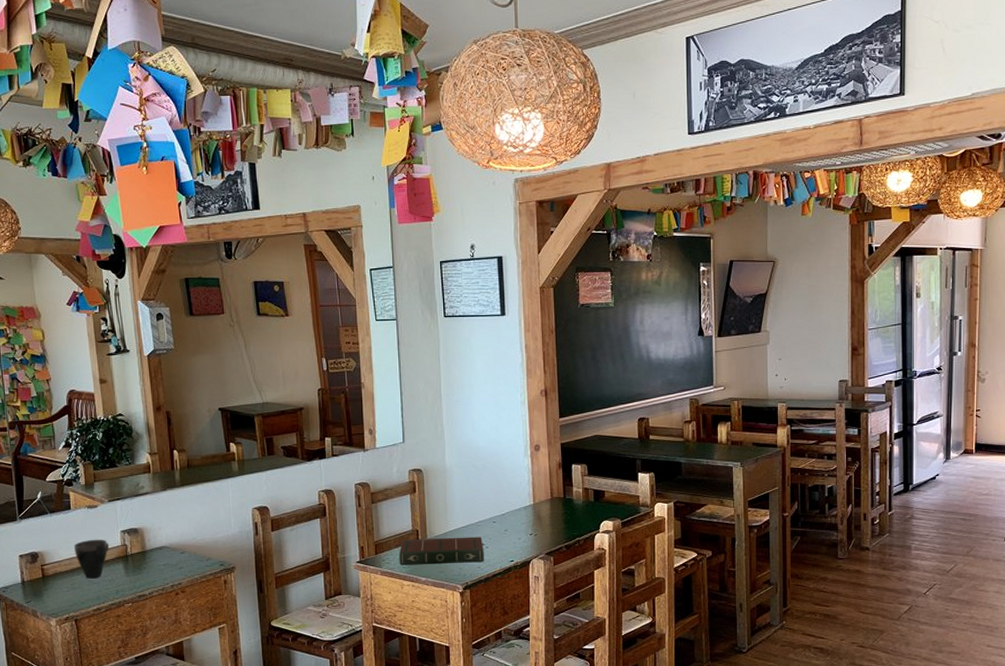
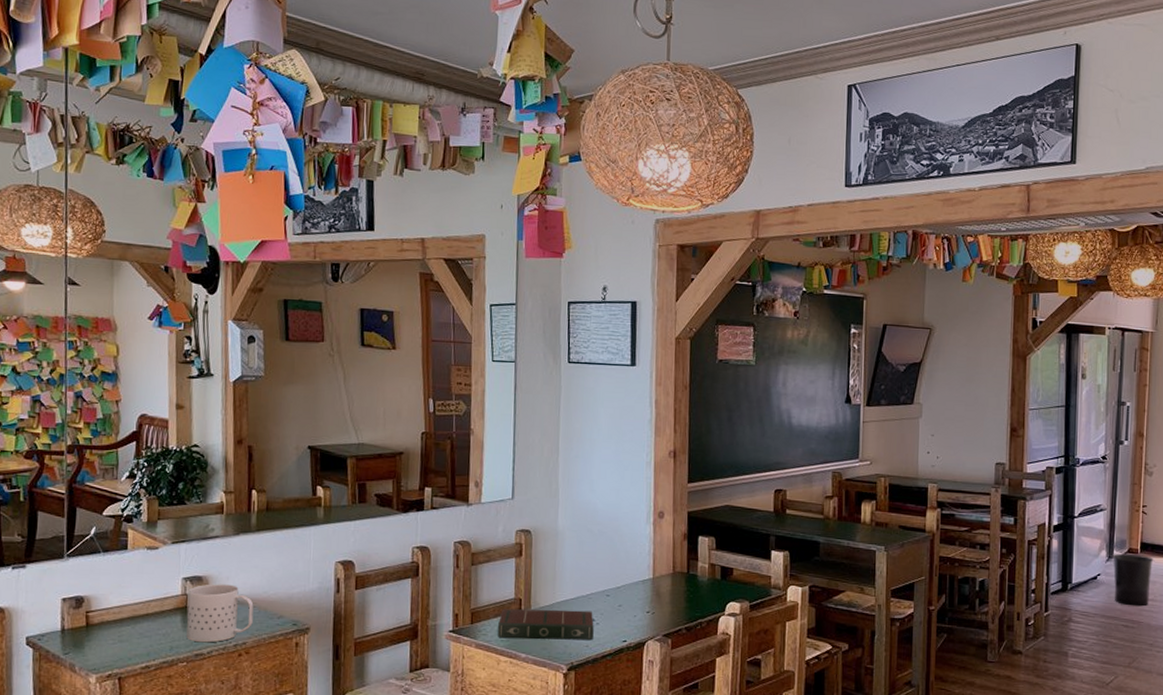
cup: present [74,539,110,579] -> none [126,585,168,631]
mug: none [127,534,185,586] -> present [186,584,254,643]
waste bin: none [950,454,988,501] -> present [1113,553,1154,606]

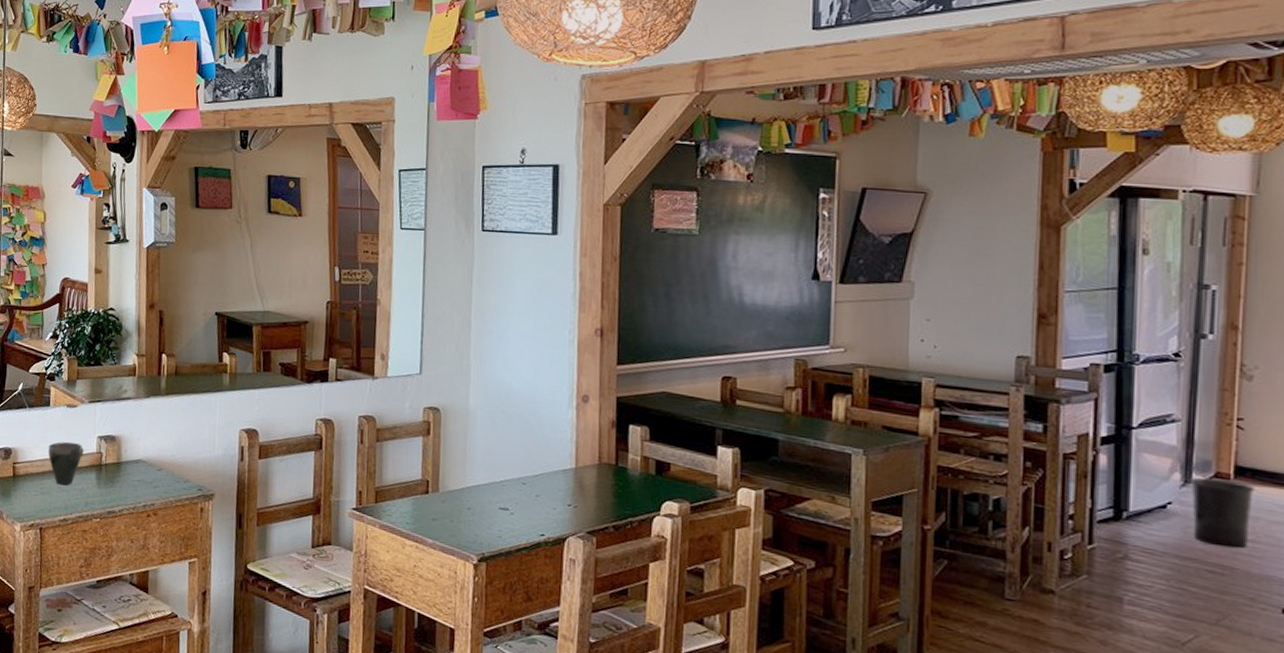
cup: none [126,585,168,631] -> present [47,442,84,486]
mug: present [186,584,254,643] -> none [100,444,162,502]
book: present [498,609,594,640] -> none [403,489,508,531]

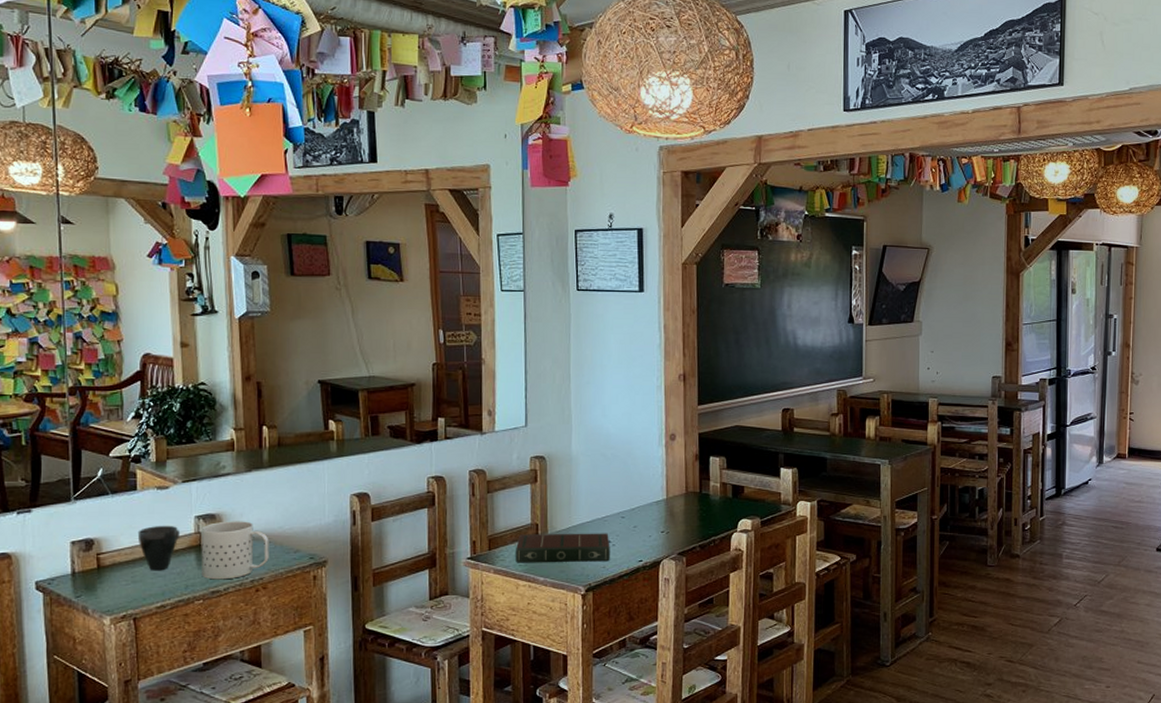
mug: none [100,444,162,502] -> present [201,521,269,580]
book: none [403,489,508,531] -> present [516,533,610,563]
waste bin: present [1191,477,1255,548] -> none [1102,458,1141,508]

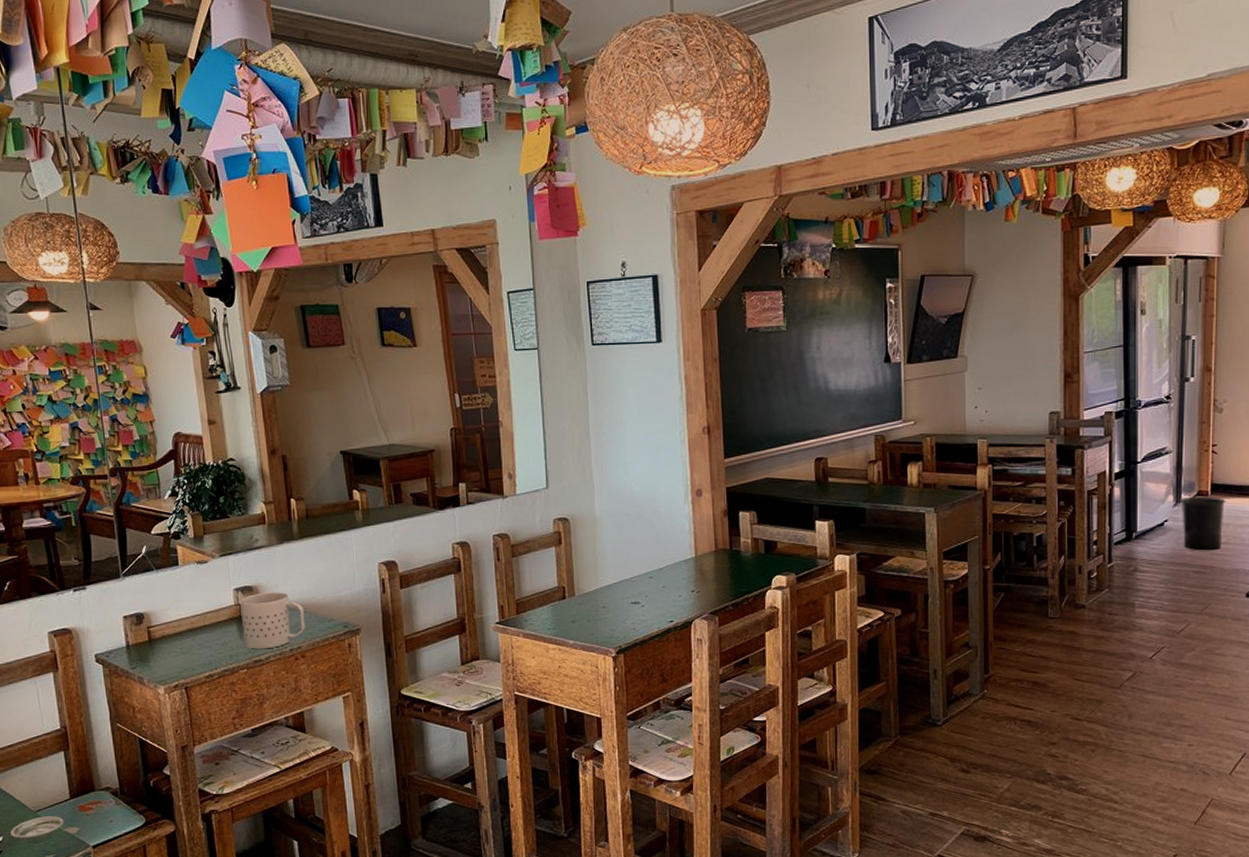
cup: present [137,525,180,571] -> none [182,598,222,642]
book: present [516,533,610,563] -> none [544,594,640,627]
waste bin: none [1102,458,1141,508] -> present [1180,496,1226,551]

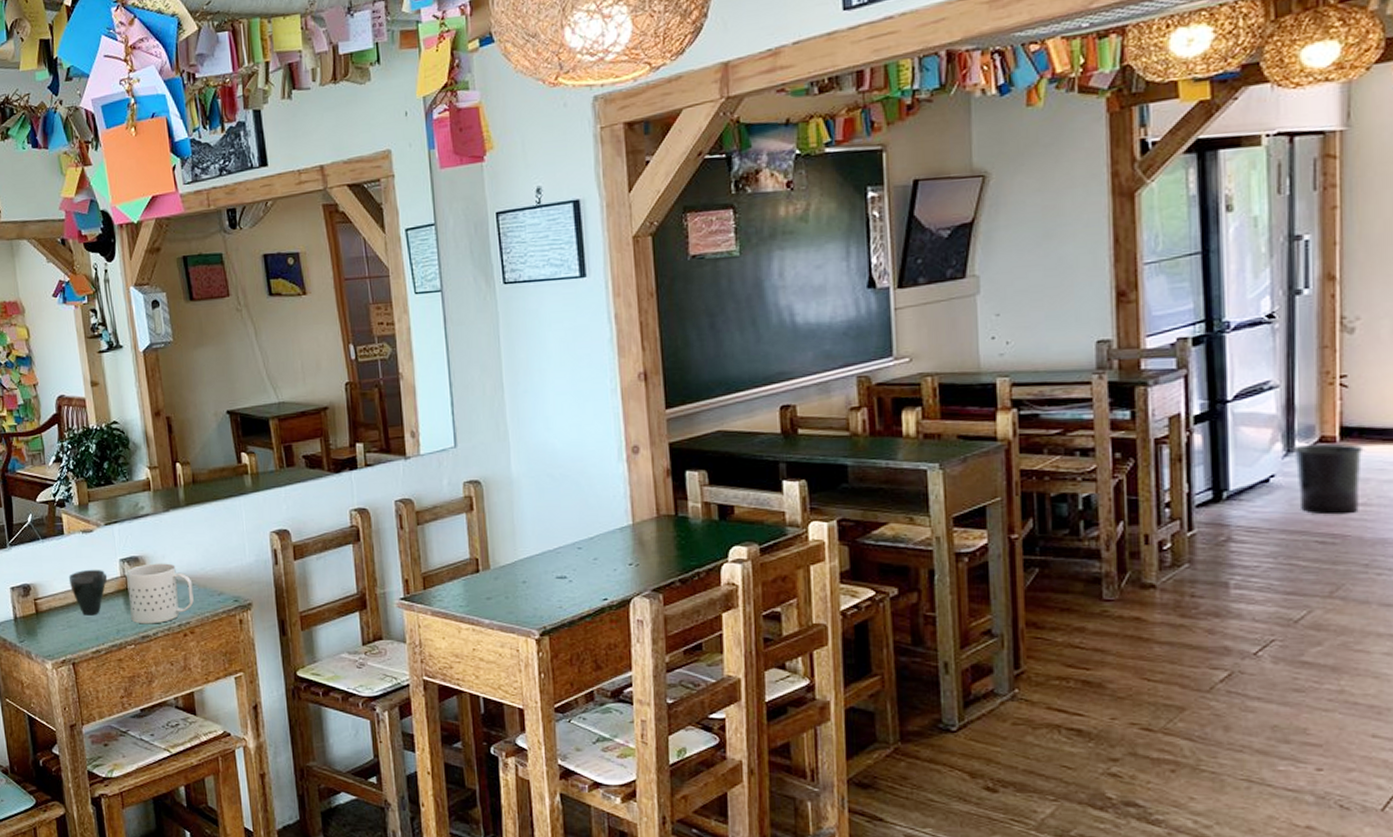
cup: none [182,598,222,642] -> present [68,569,108,616]

